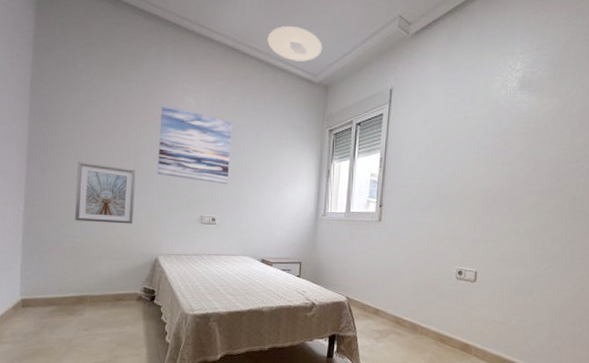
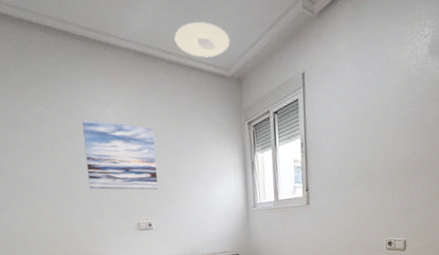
picture frame: present [74,161,136,224] -> none [11,186,75,244]

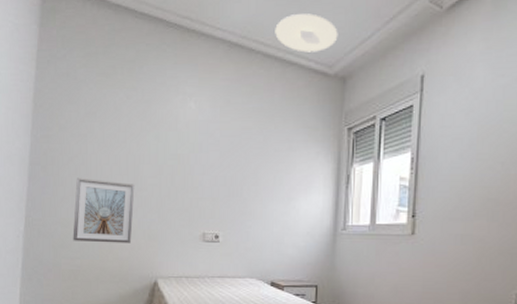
picture frame: none [11,186,75,244] -> present [73,177,135,244]
wall art: present [81,119,159,190] -> none [156,111,237,196]

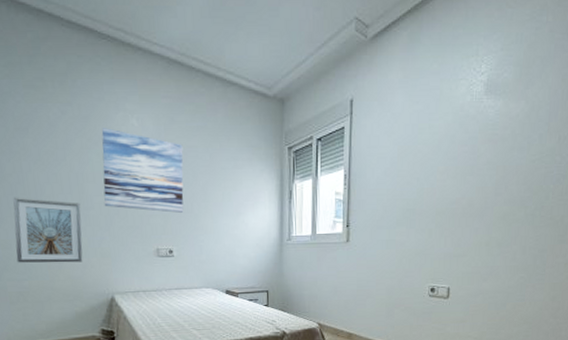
wall art: none [156,111,237,196] -> present [101,128,184,213]
ceiling light: present [275,13,338,53] -> none [213,34,275,73]

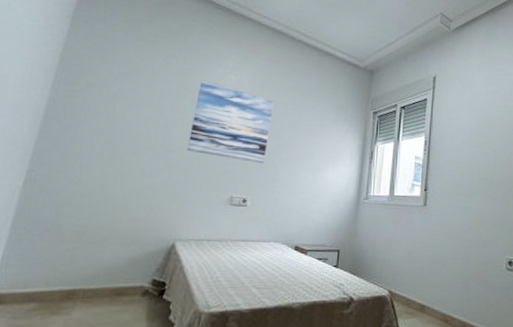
picture frame: present [13,197,83,263] -> none [82,134,163,204]

